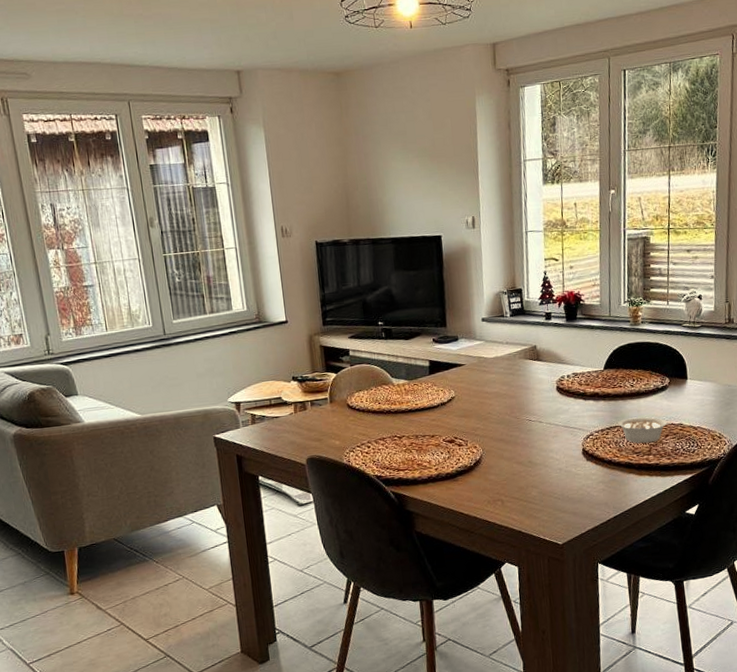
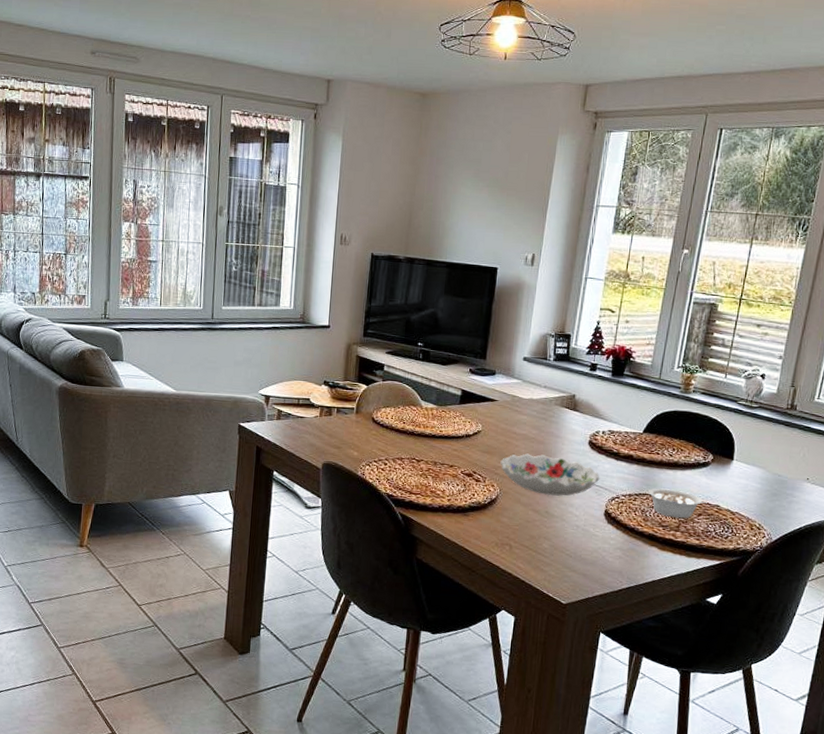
decorative bowl: none [478,407,573,446] -> present [500,453,600,496]

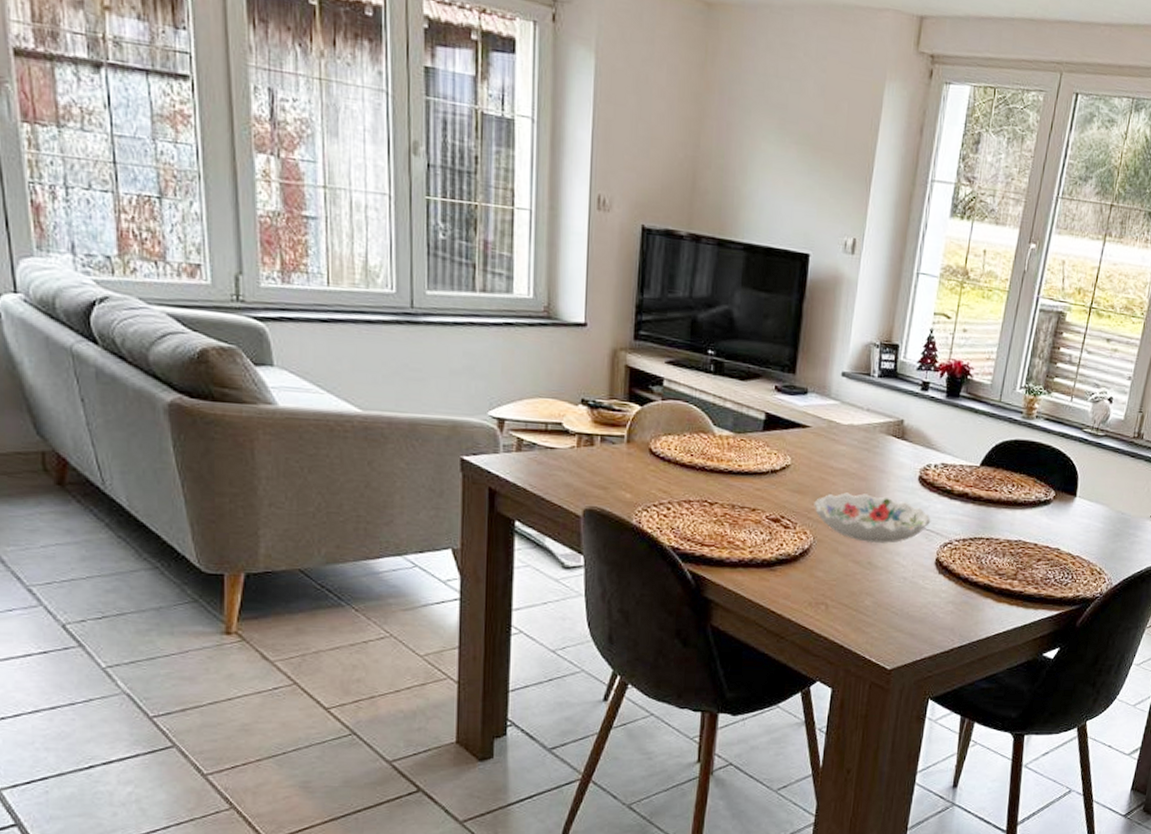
legume: present [648,488,707,519] -> none [985,531,1047,565]

